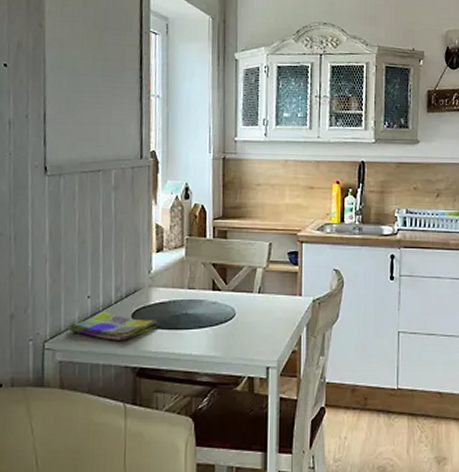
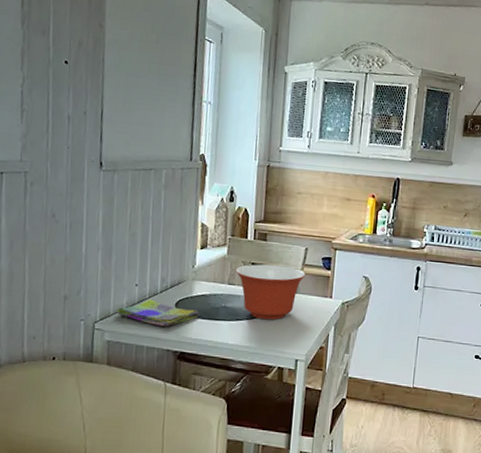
mixing bowl: none [196,264,271,325] -> present [236,264,306,320]

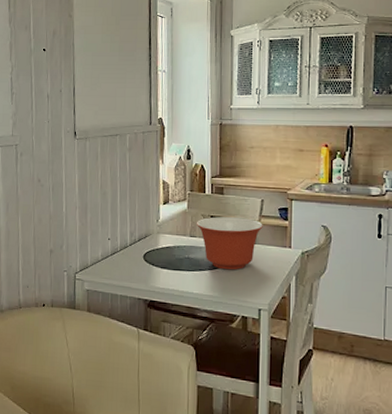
dish towel: present [115,299,200,327] -> none [92,251,166,277]

